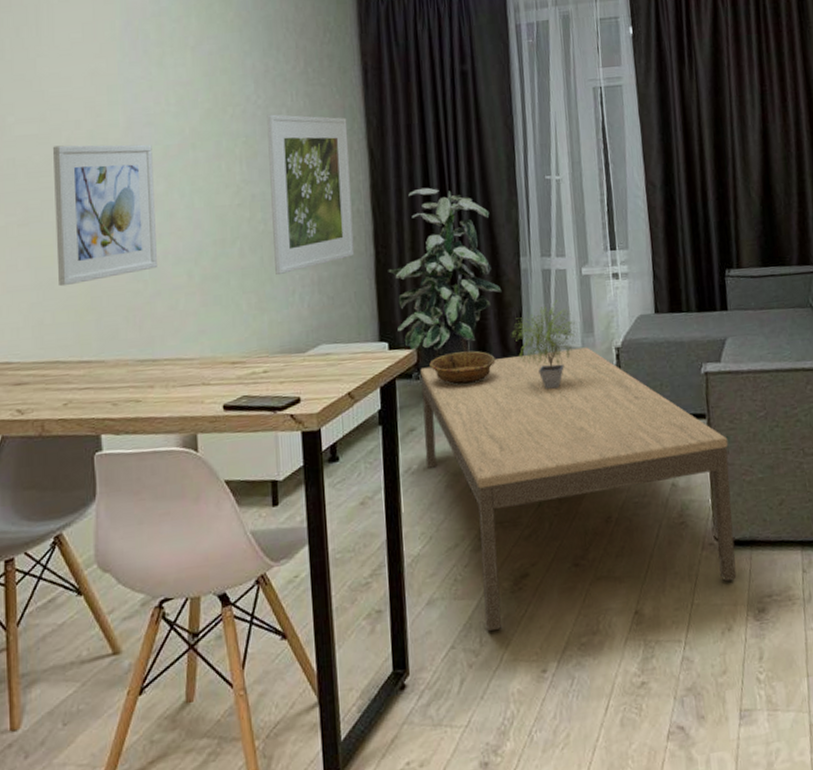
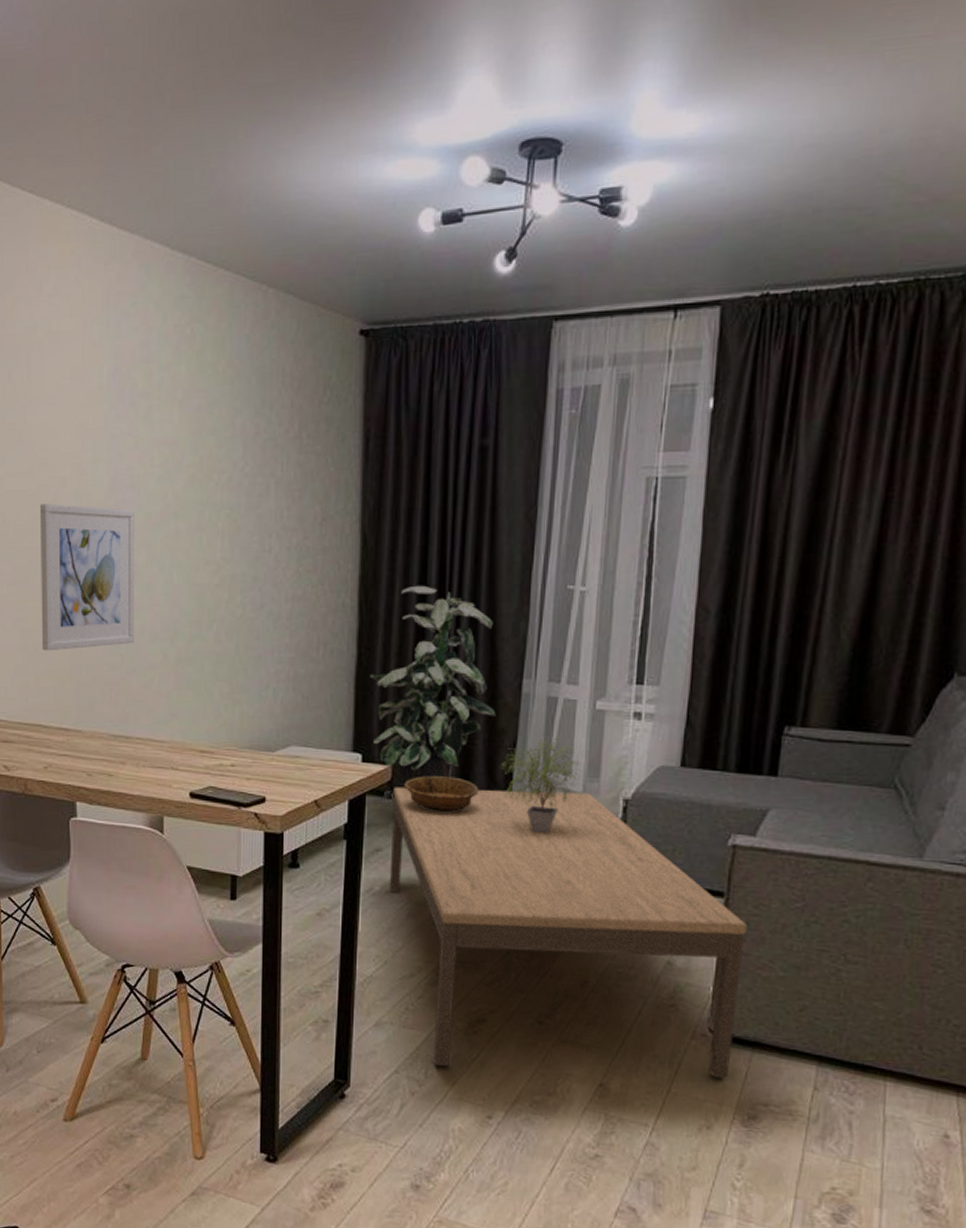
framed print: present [267,114,355,275] -> none [250,485,341,665]

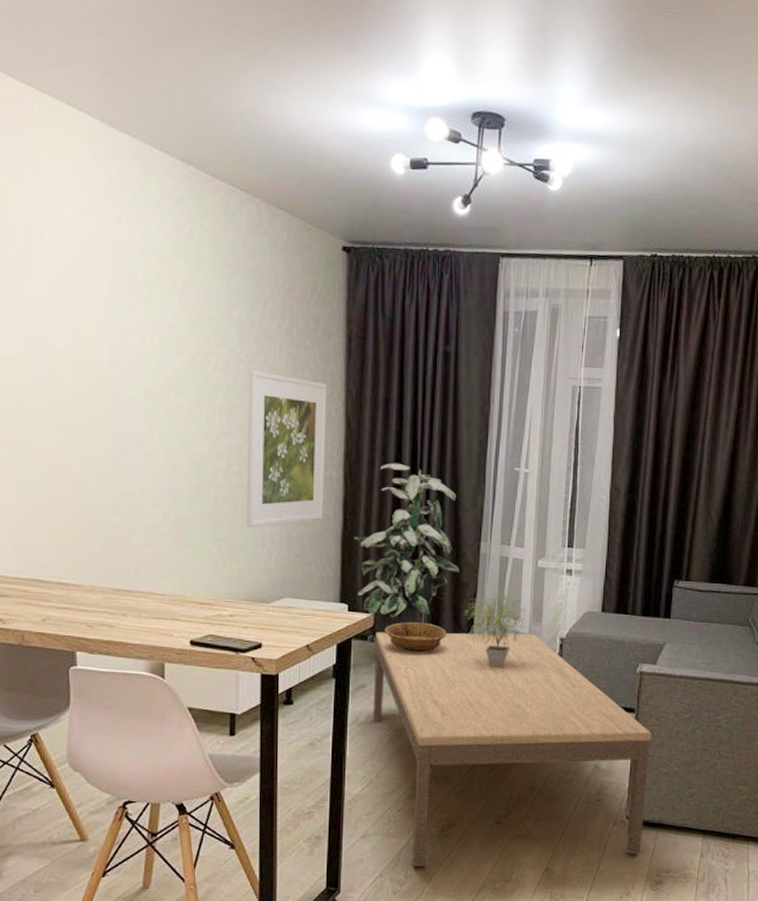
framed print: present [39,503,134,651] -> none [37,373,135,511]
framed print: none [250,485,341,665] -> present [247,370,327,527]

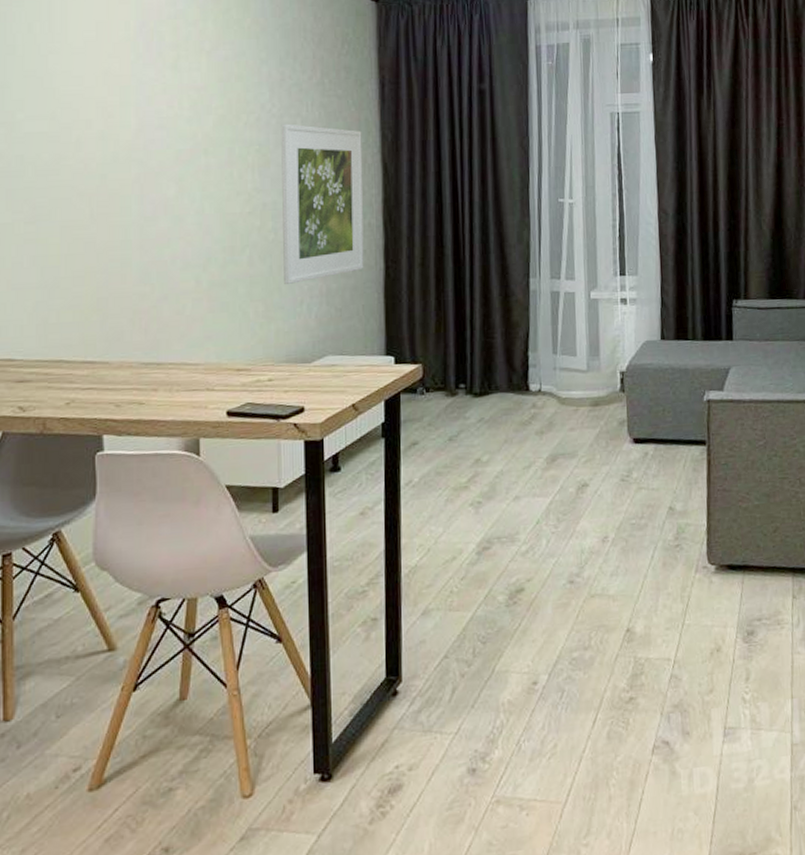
indoor plant: present [354,463,460,633] -> none [397,204,510,384]
coffee table: present [372,632,652,866] -> none [425,370,728,642]
decorative bowl: present [385,622,447,653] -> none [435,368,501,402]
potted plant: present [464,587,527,667] -> none [517,322,584,410]

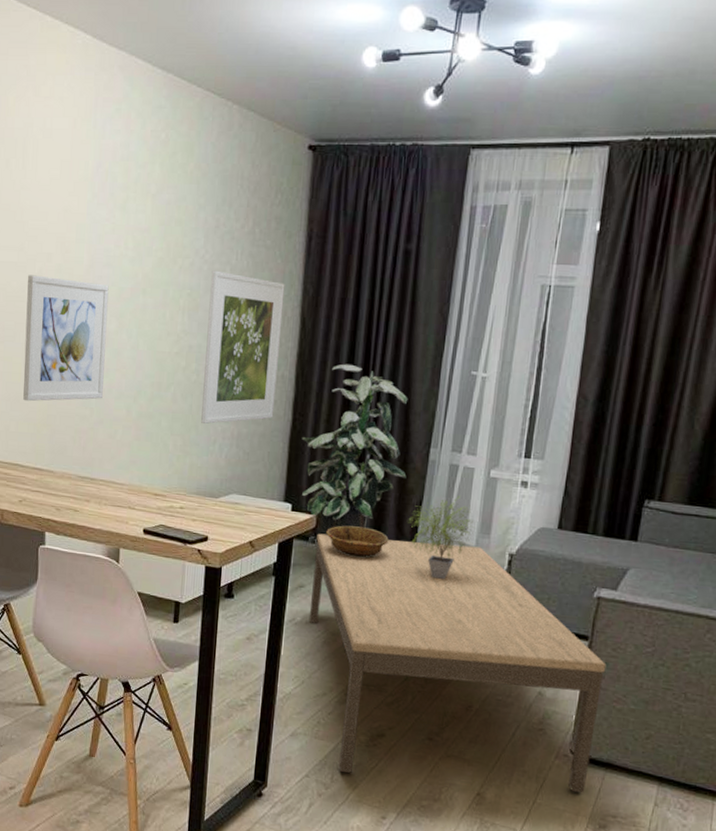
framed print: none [62,144,165,286] -> present [23,275,109,402]
indoor plant: none [397,204,510,384] -> present [301,363,408,535]
coffee table: none [425,370,728,642] -> present [308,533,607,793]
decorative bowl: none [435,368,501,402] -> present [326,525,389,558]
potted plant: none [517,322,584,410] -> present [408,496,475,579]

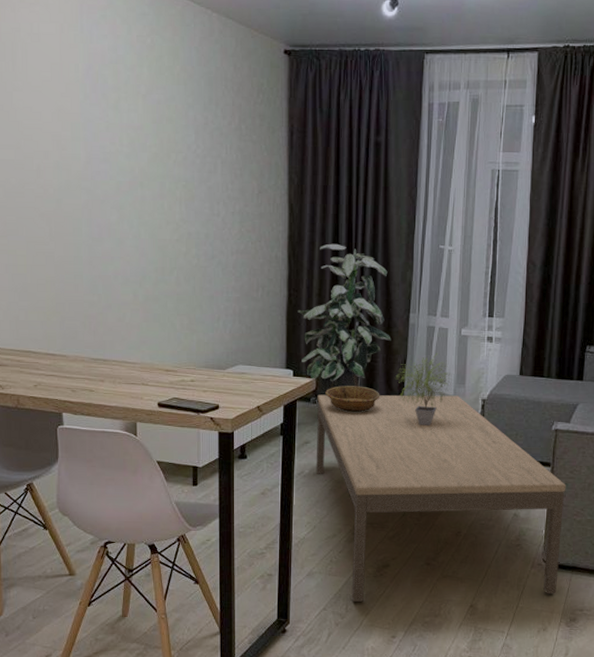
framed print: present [23,275,109,402] -> none [25,172,109,291]
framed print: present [201,270,285,424] -> none [204,163,272,303]

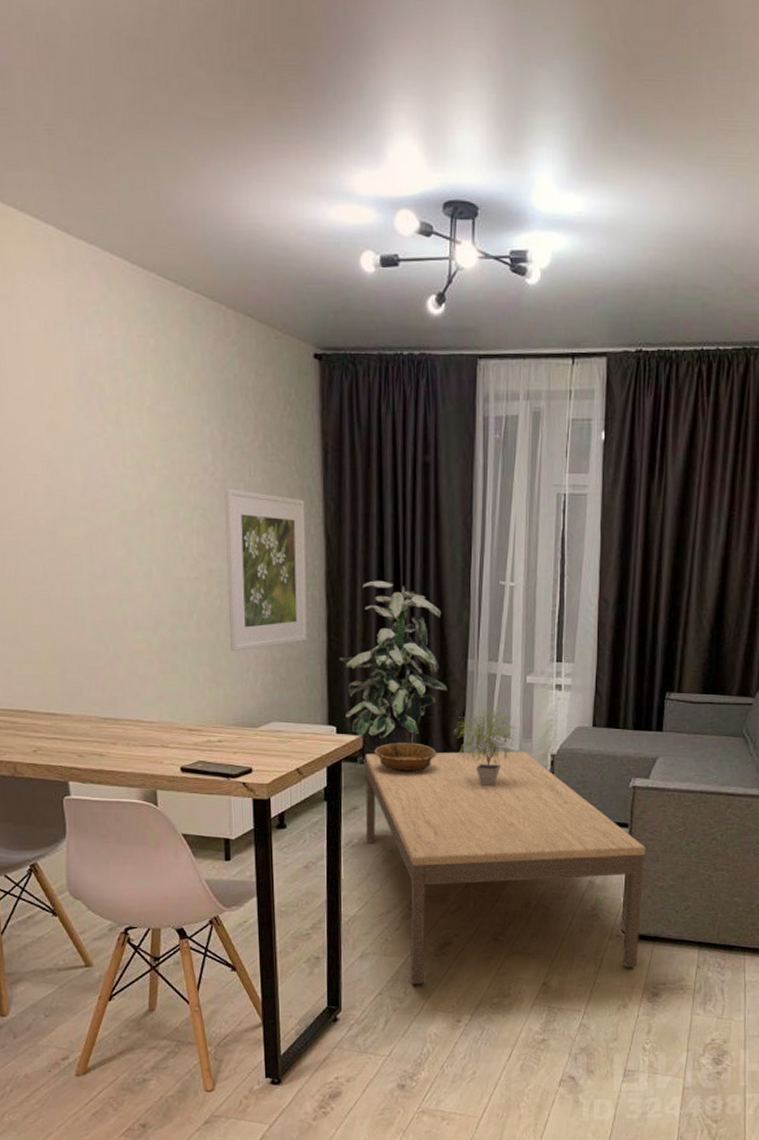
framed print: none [204,163,272,303] -> present [224,488,308,651]

